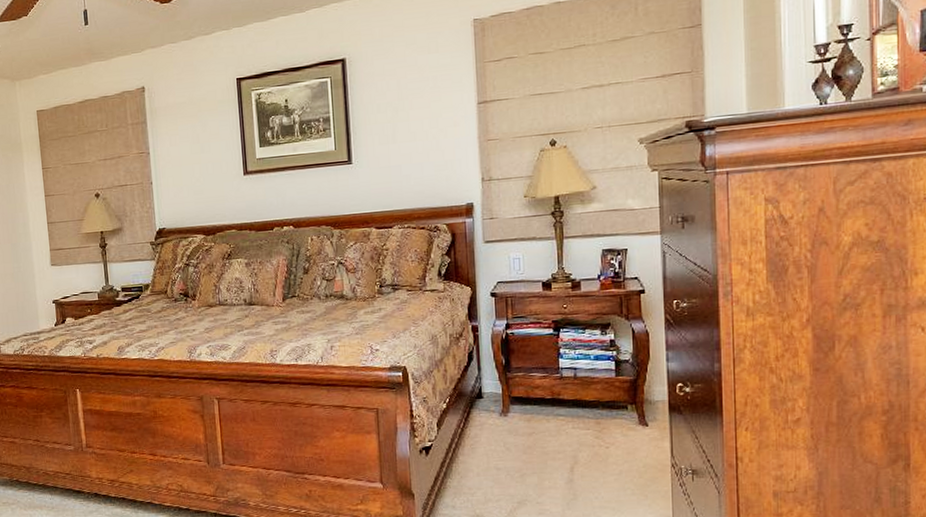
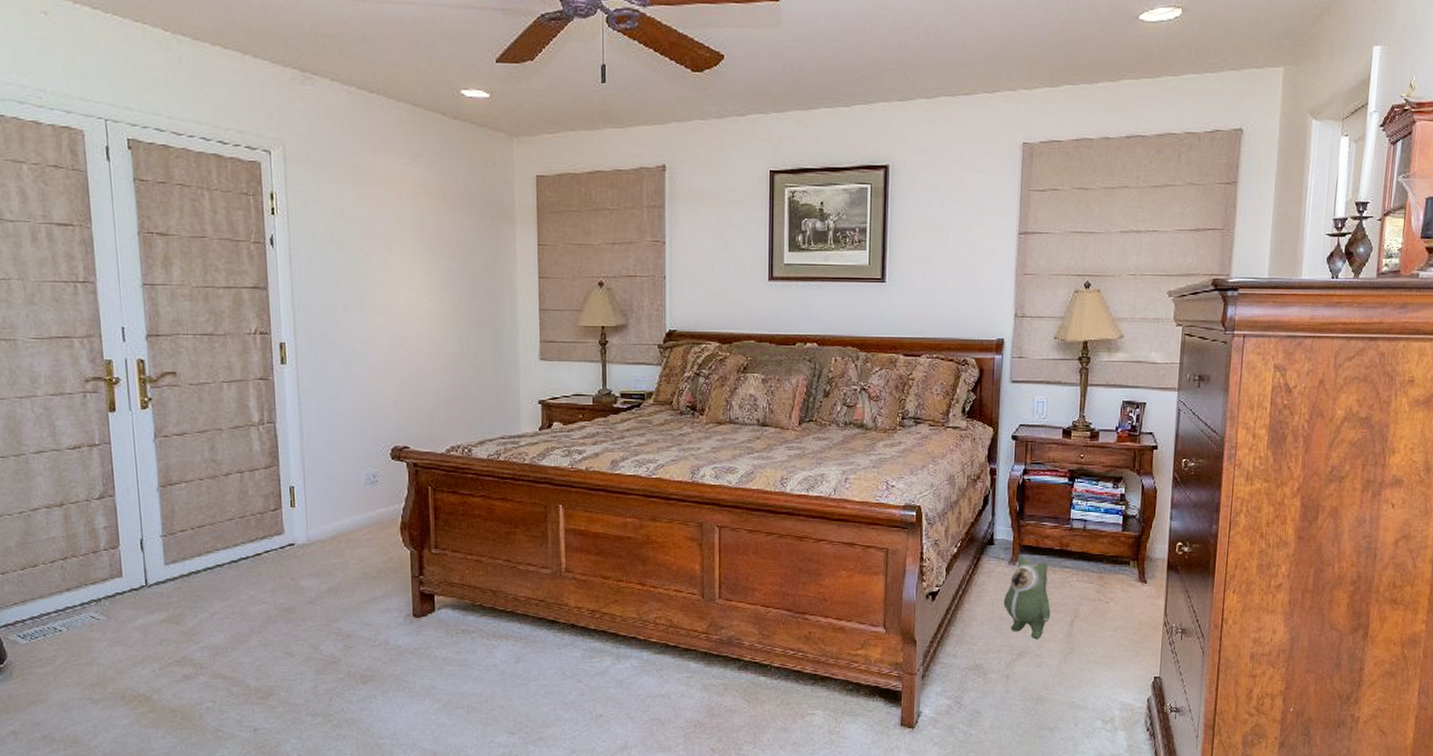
plush toy: none [498,407,549,487] -> present [1003,556,1051,638]

